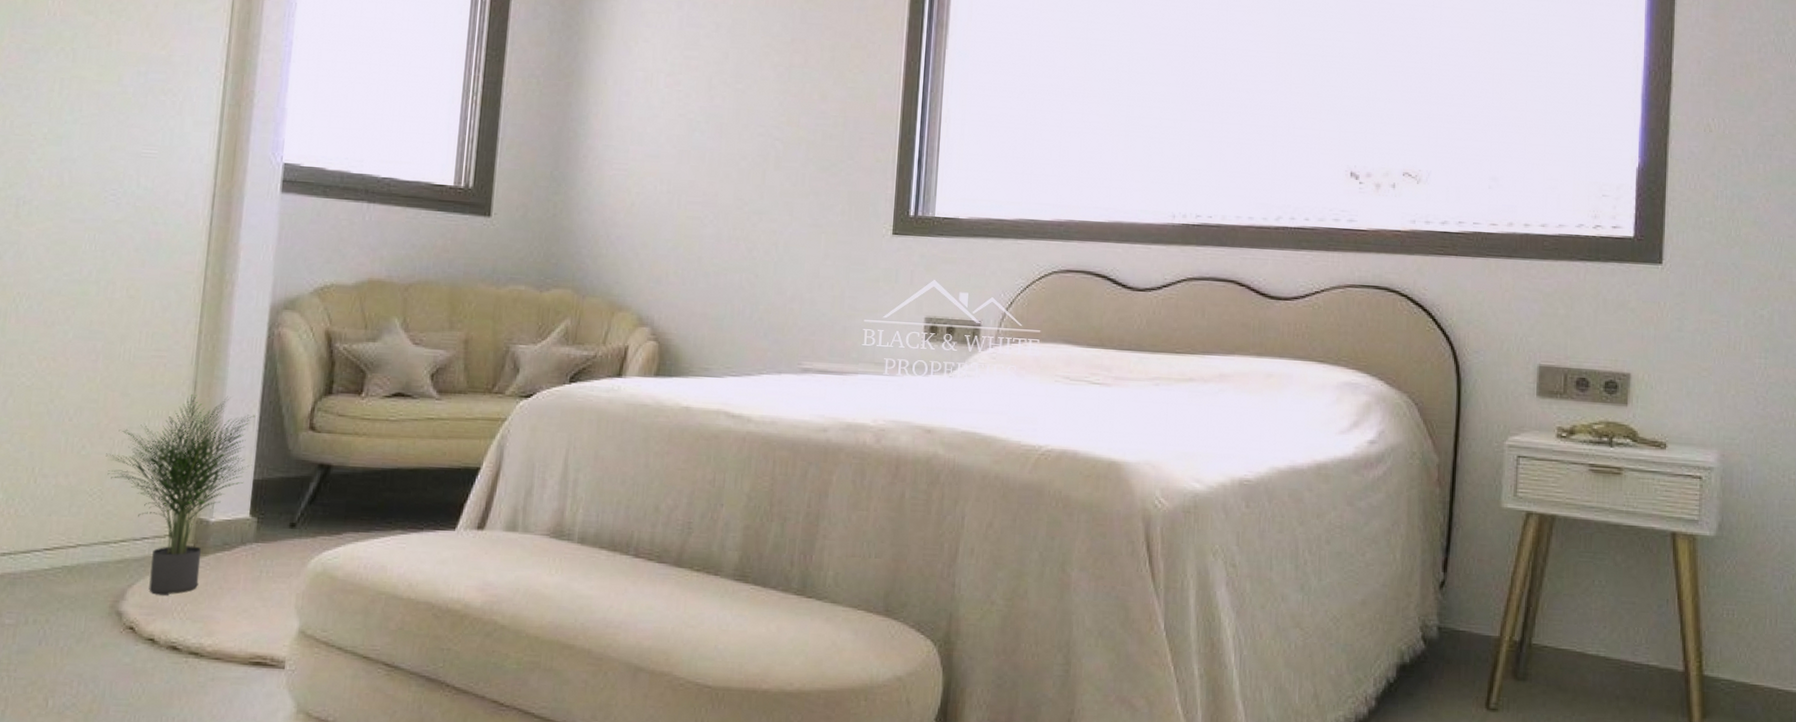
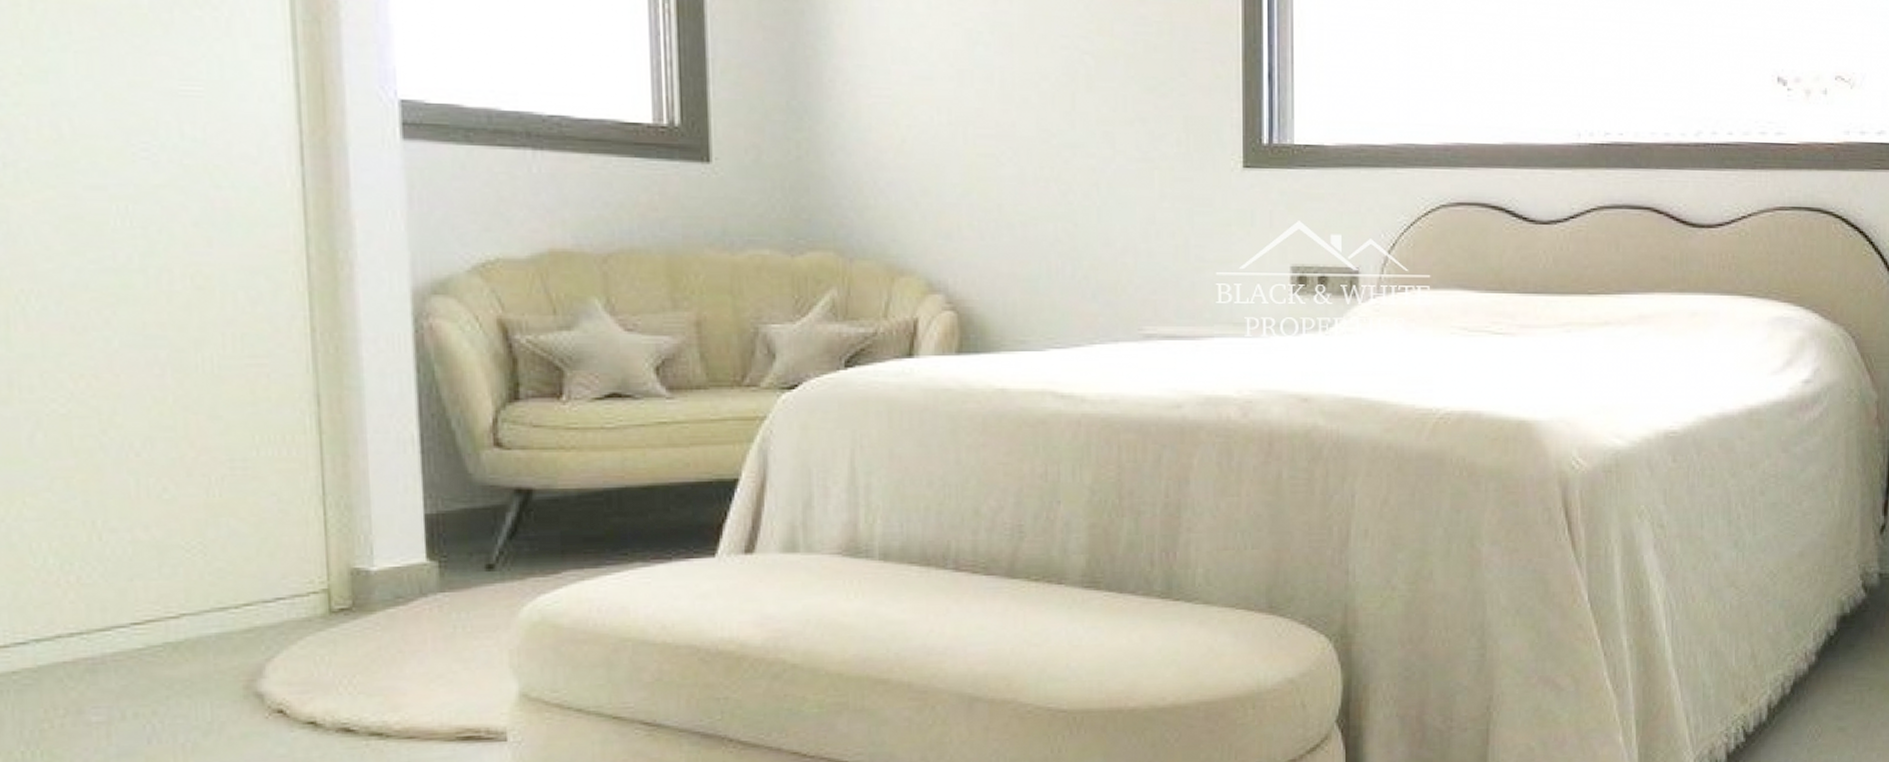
potted plant: present [106,394,256,595] -> none [201,411,416,666]

